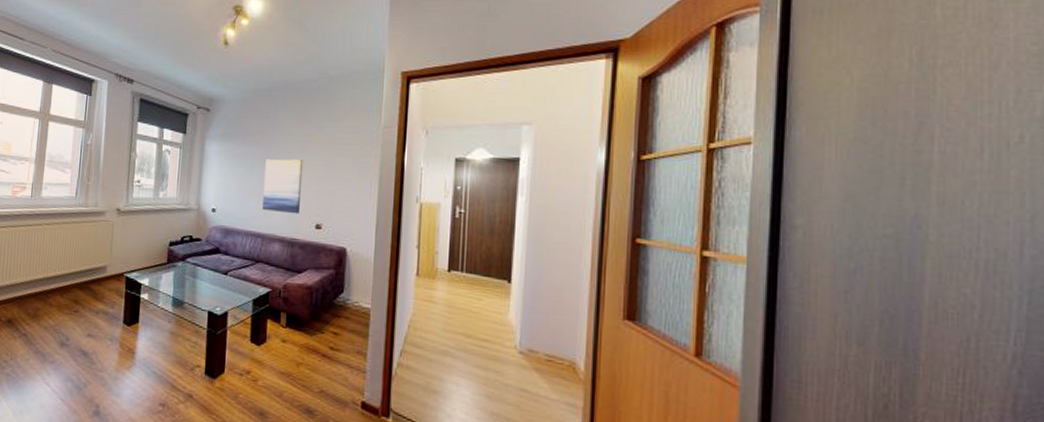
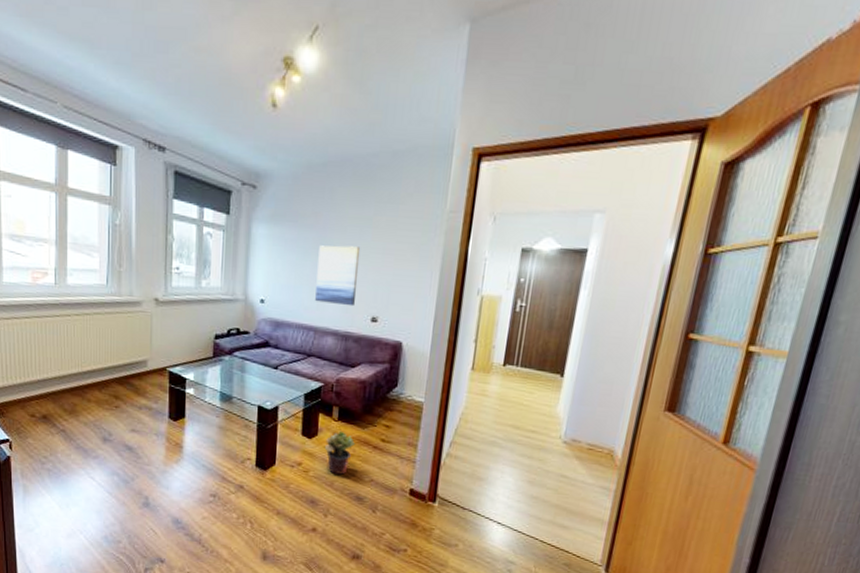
potted plant: none [272,337,305,385] -> present [324,430,356,475]

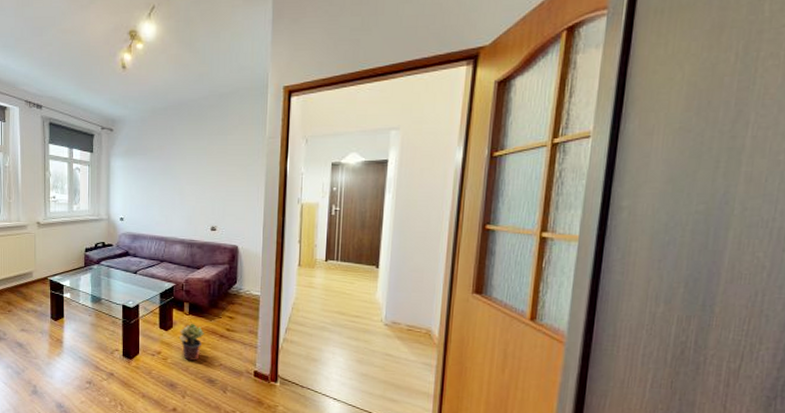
wall art: present [315,245,361,307] -> none [164,171,199,219]

